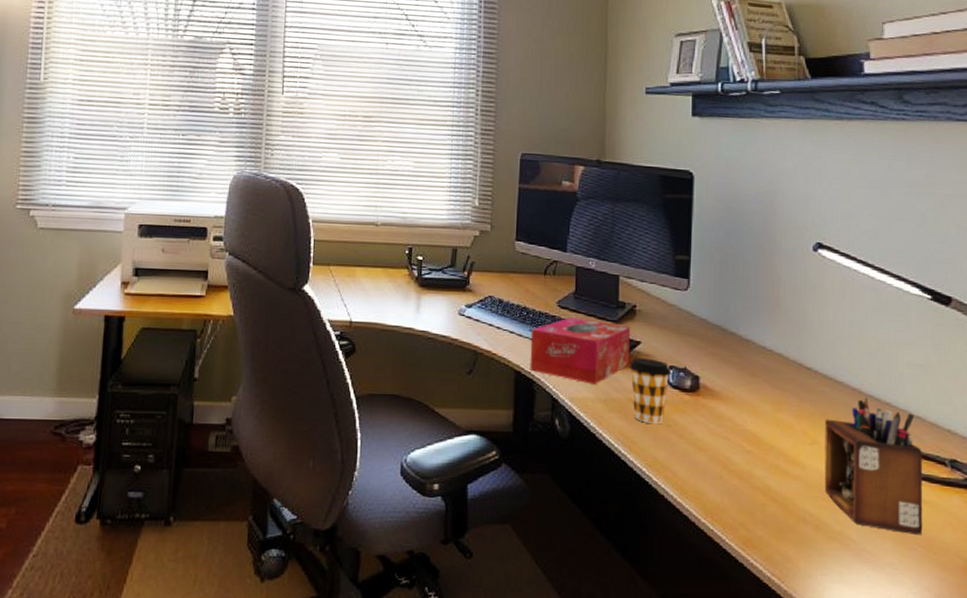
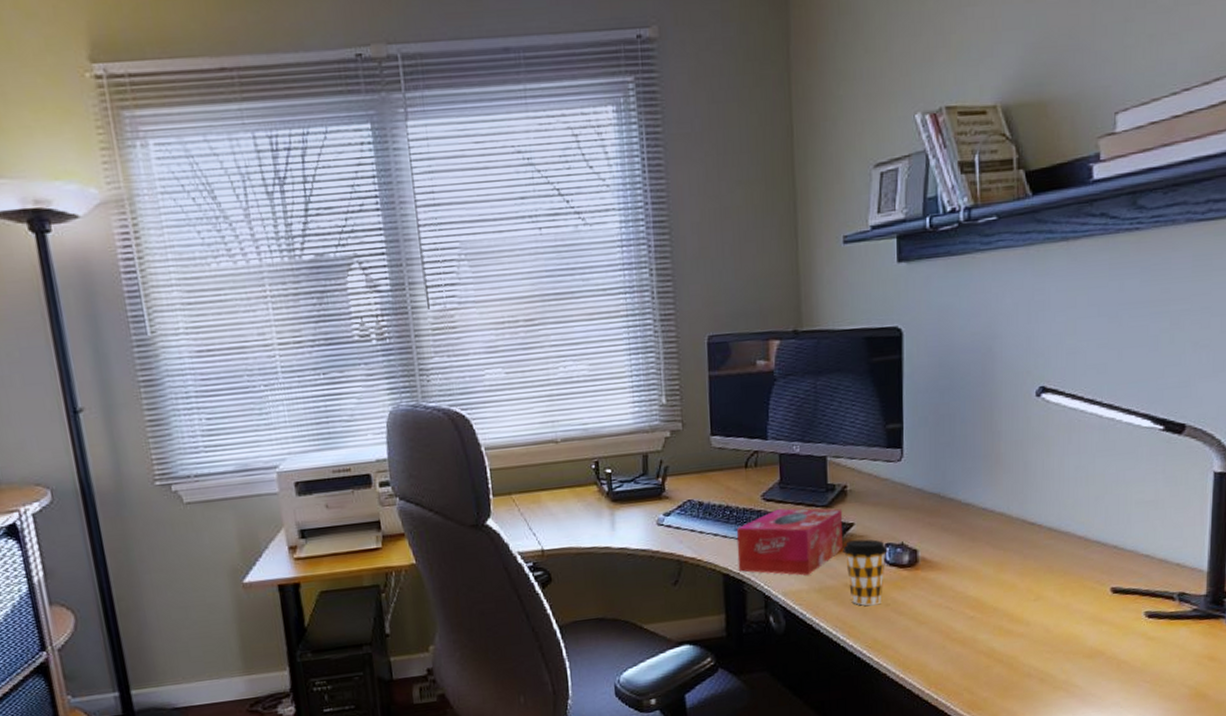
desk organizer: present [824,398,923,536] -> none [1049,544,1151,672]

